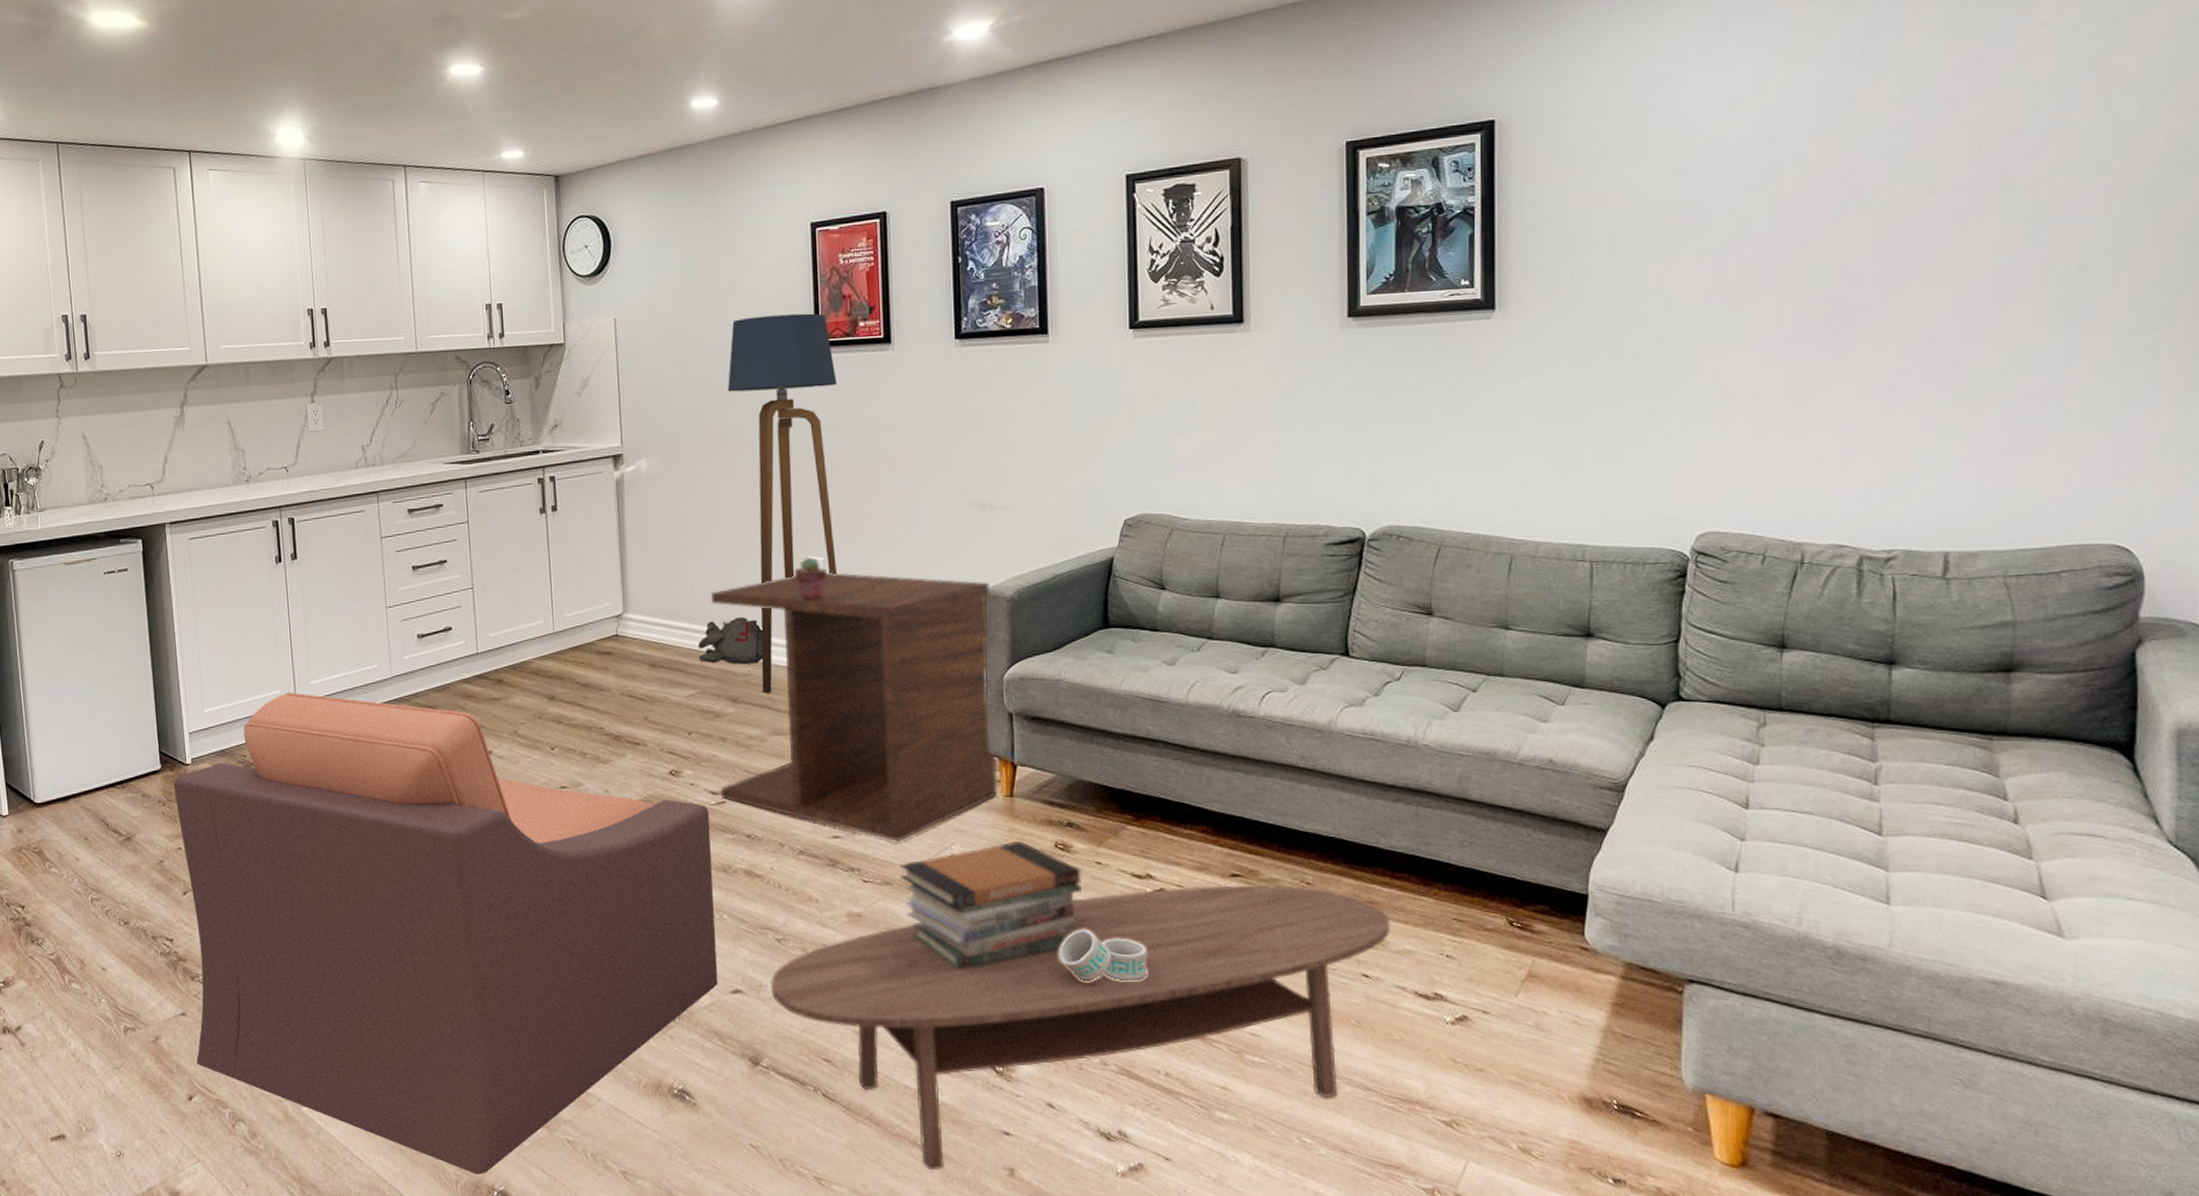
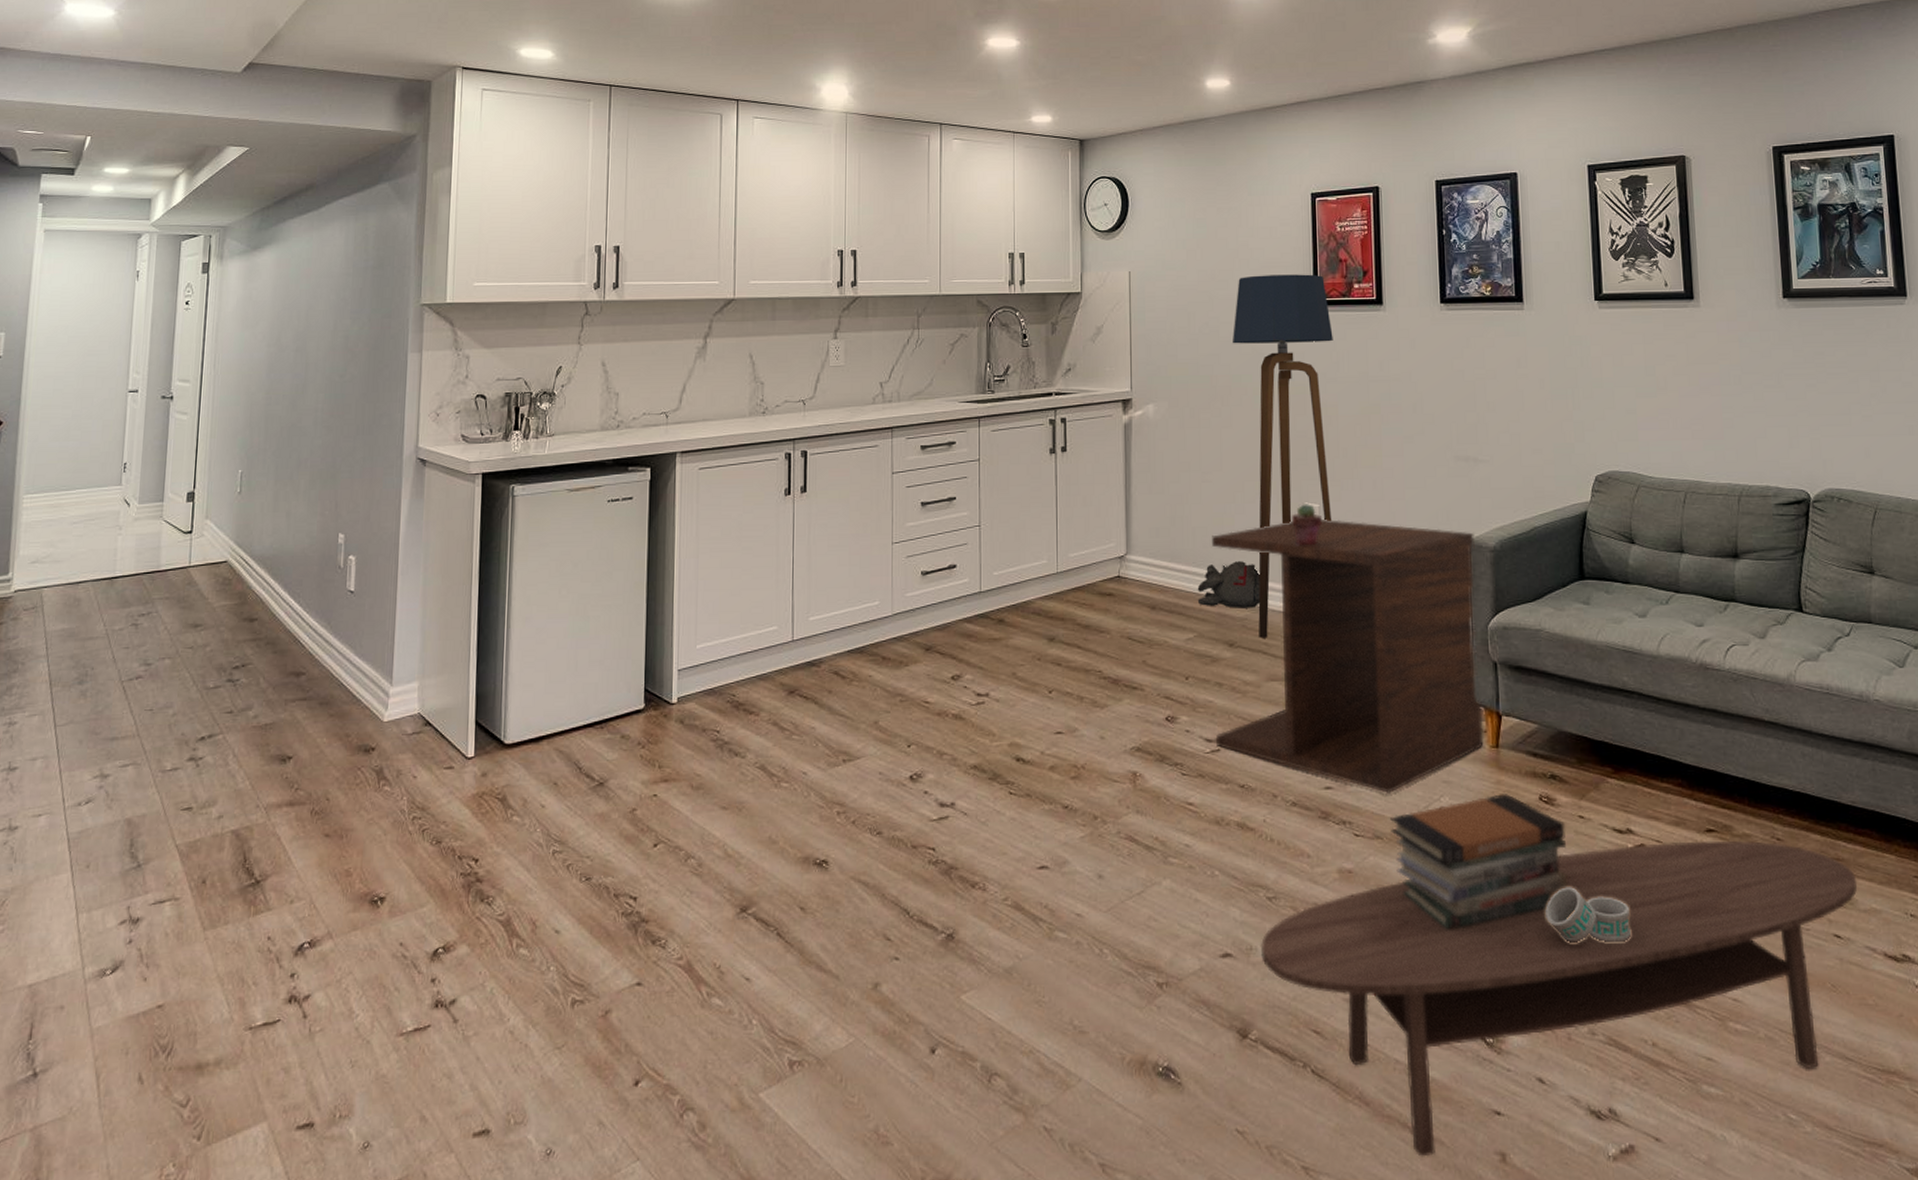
armchair: present [173,692,717,1174] -> none [648,628,1207,1170]

